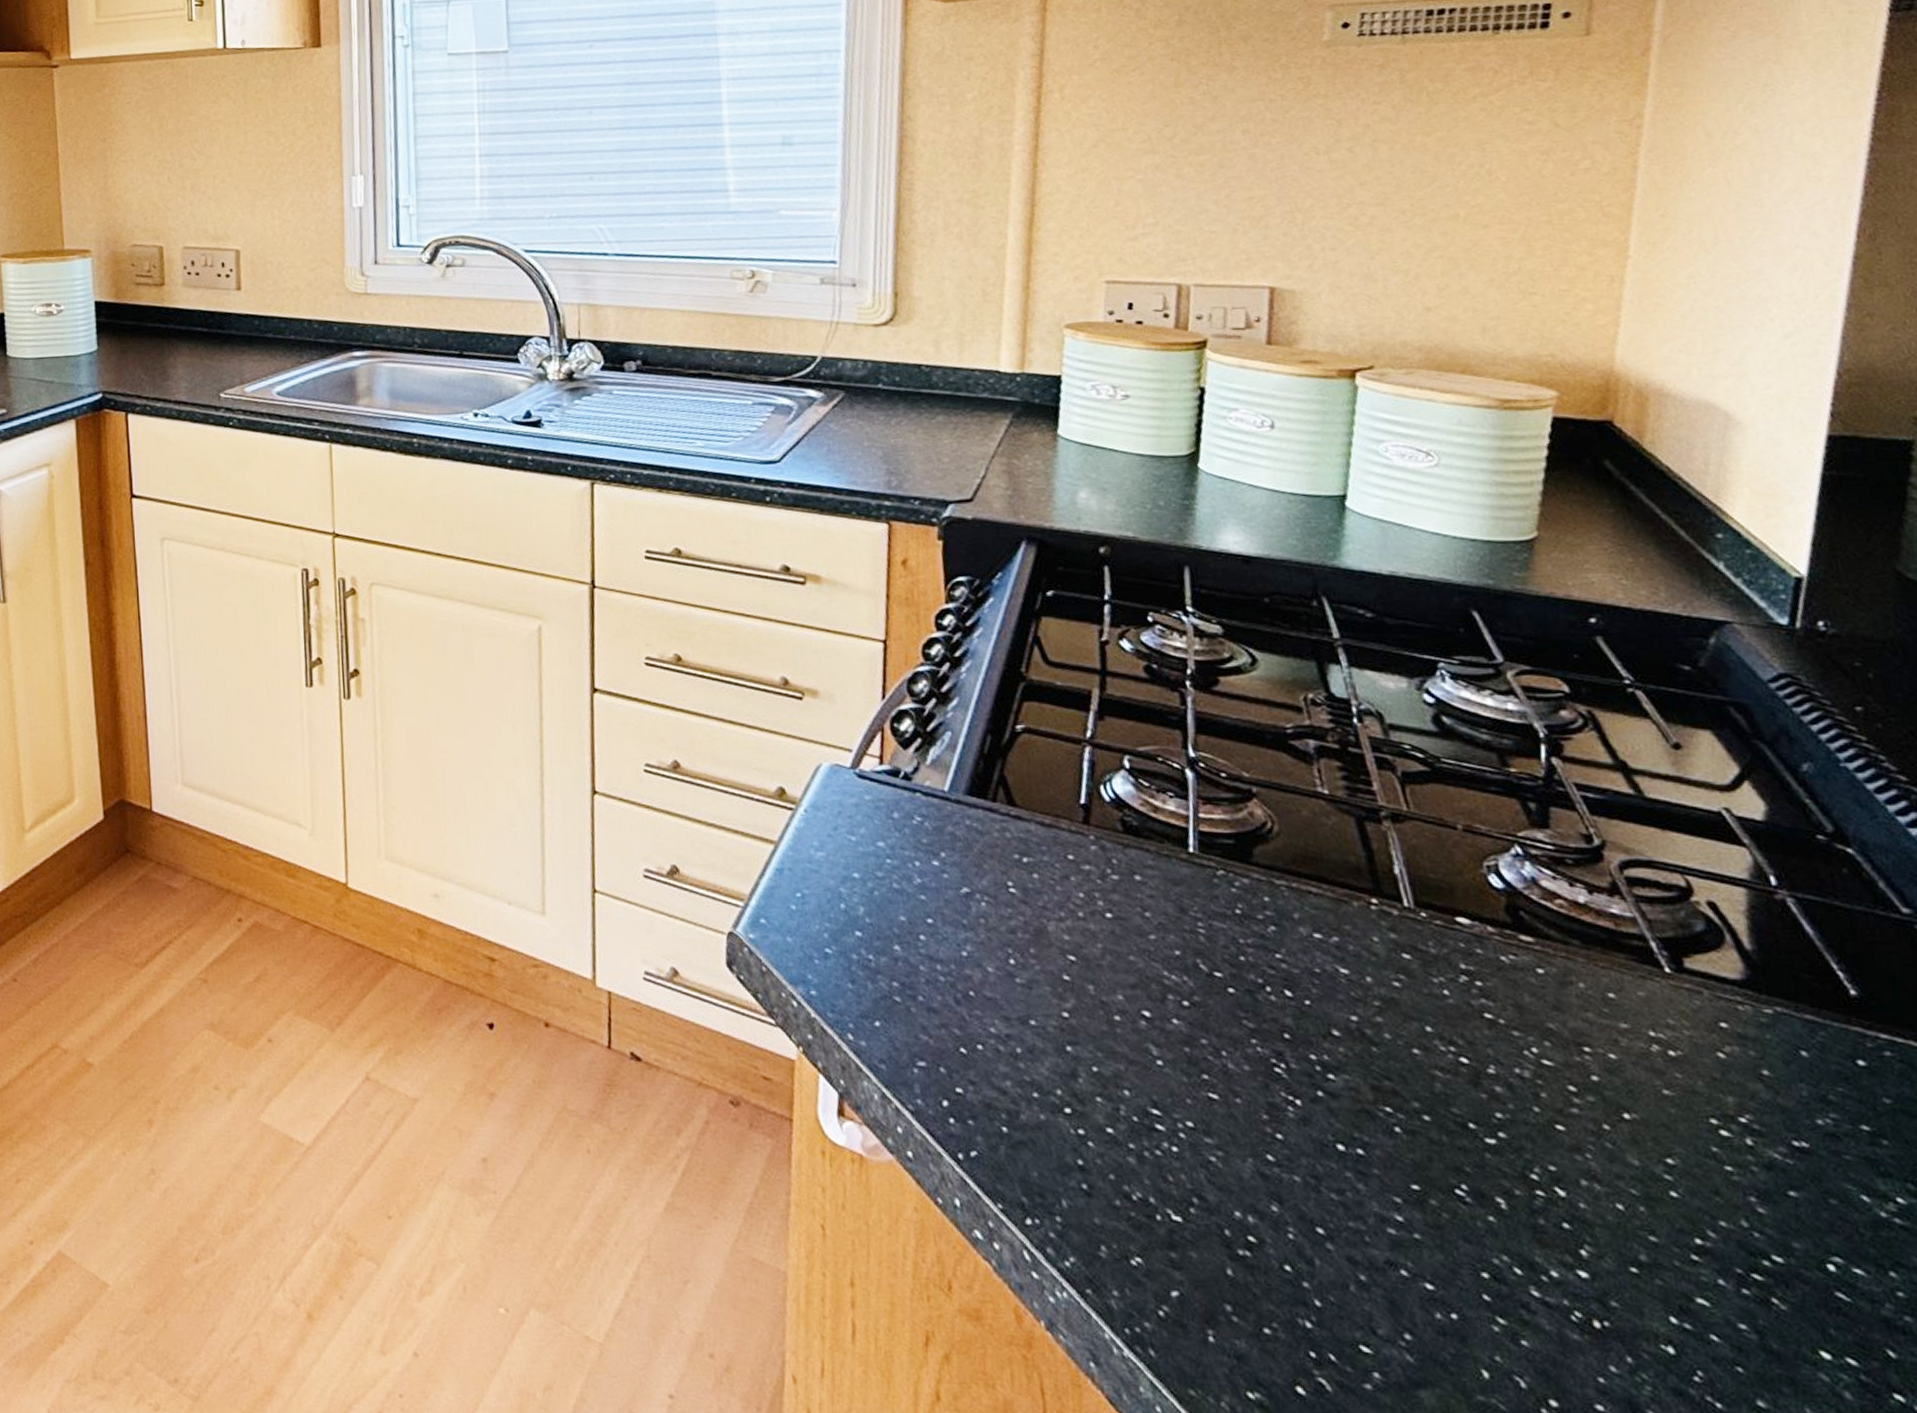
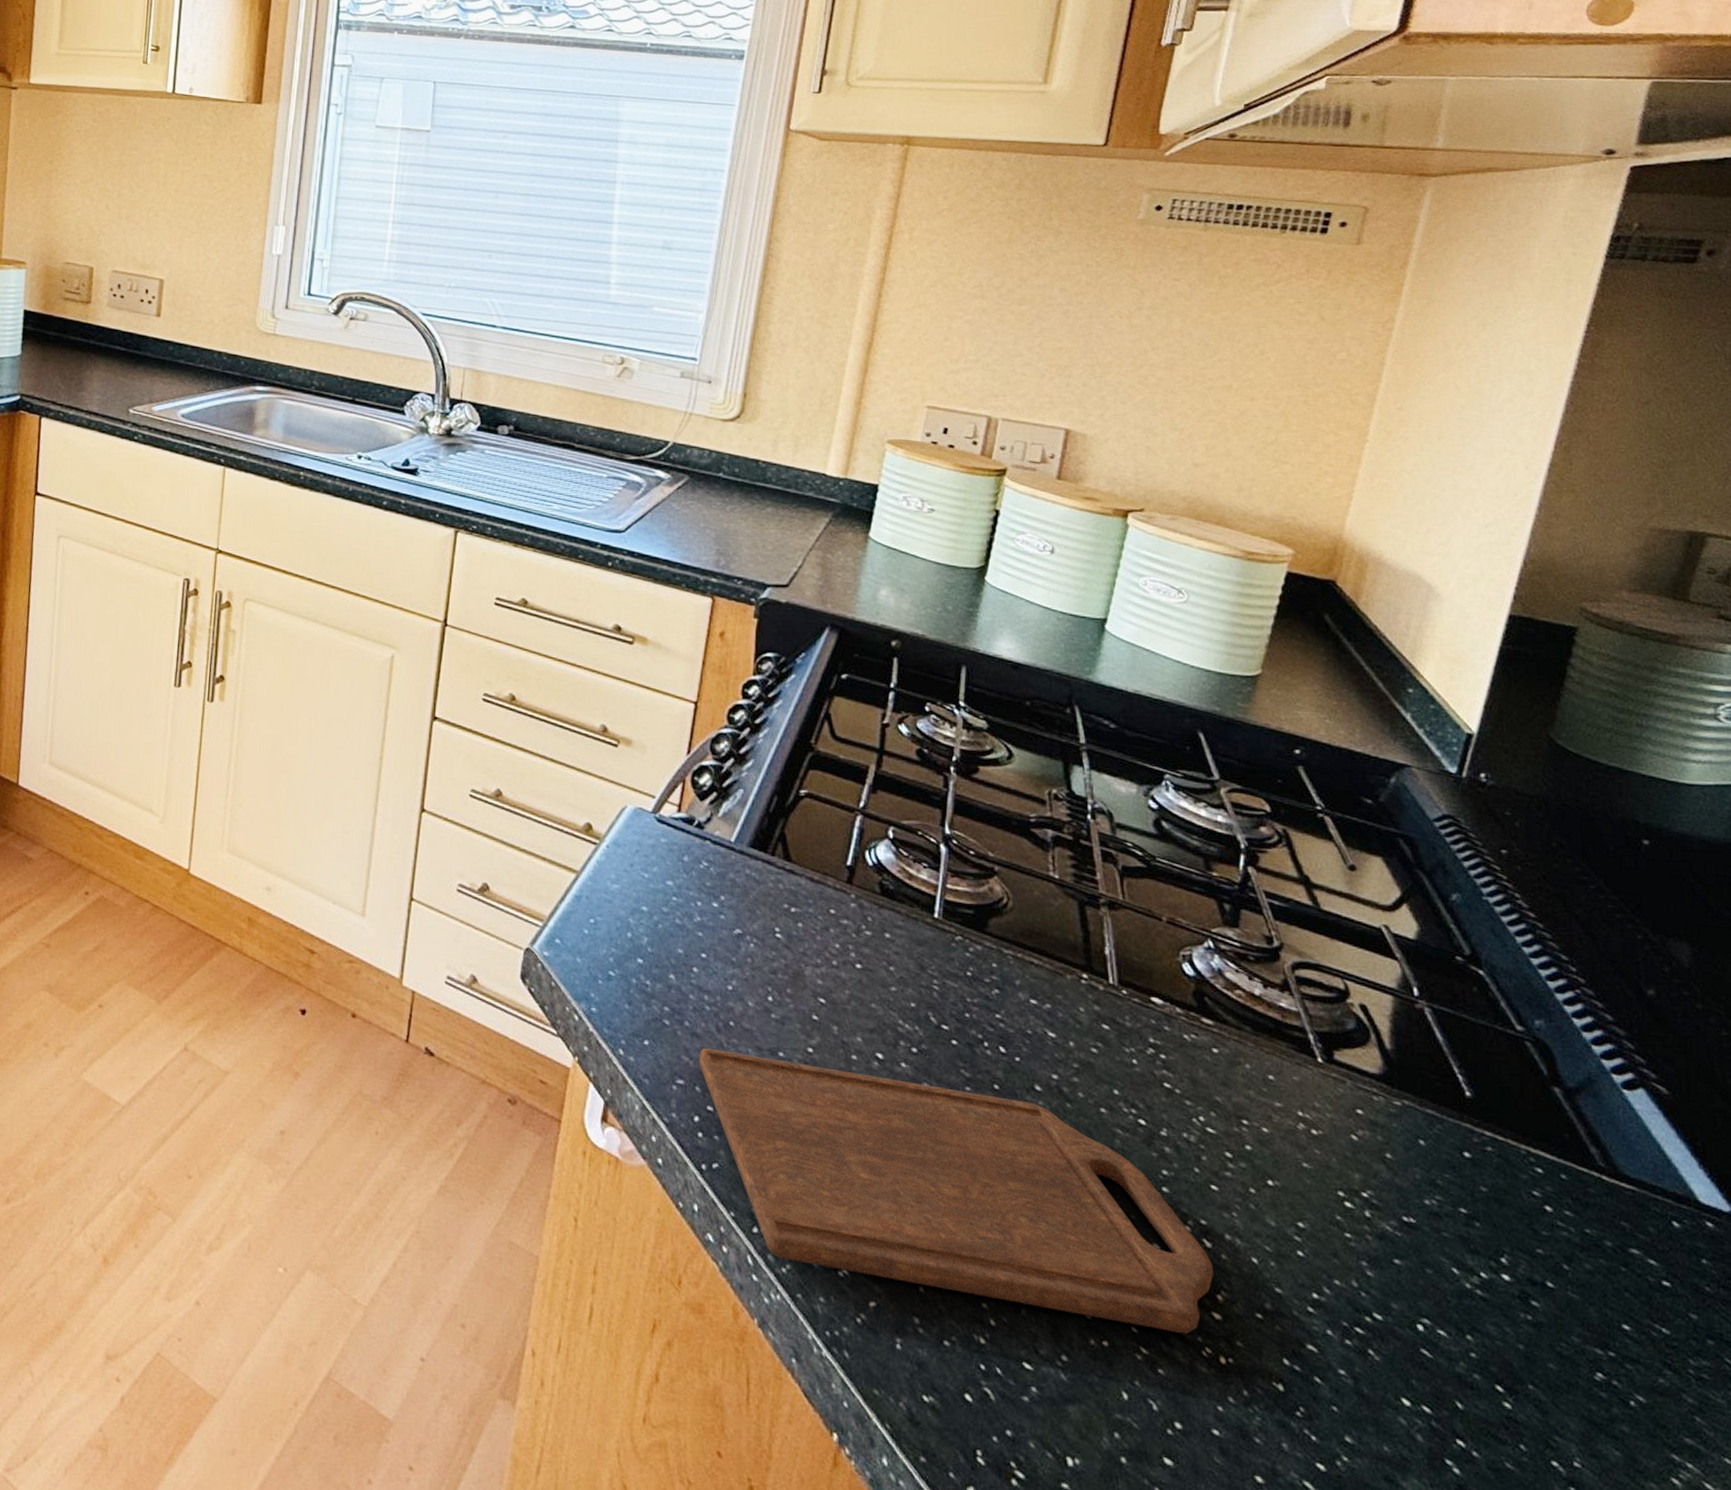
cutting board: none [939,1023,1574,1299] -> present [698,1047,1214,1335]

